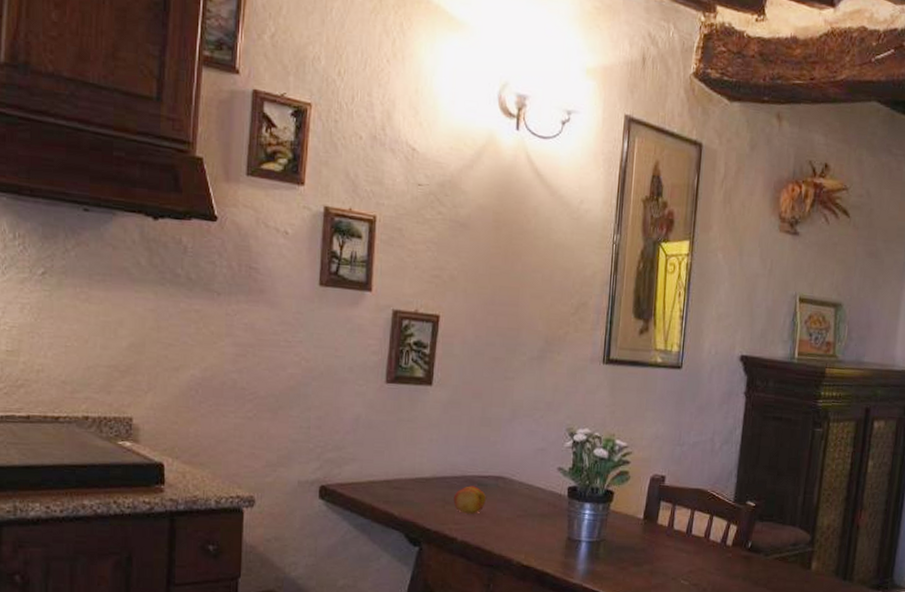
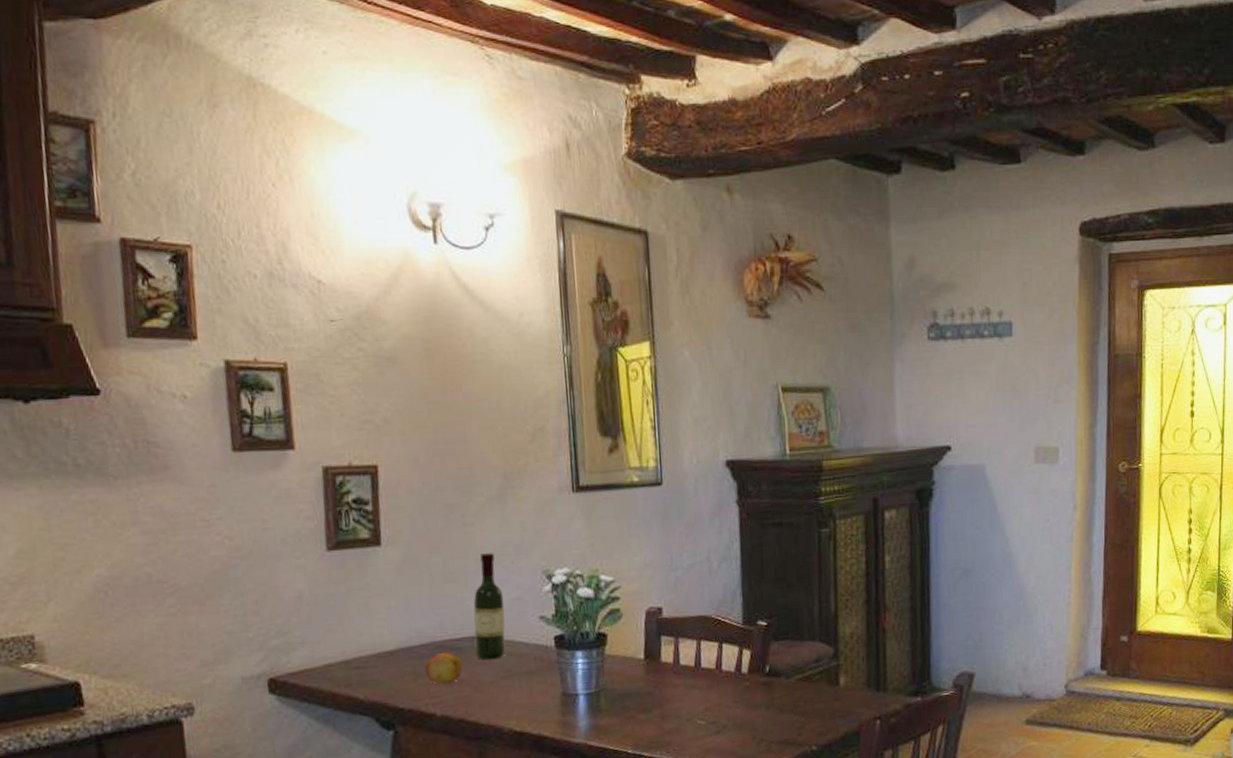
wine bottle: none [499,405,530,499] -> present [473,553,506,660]

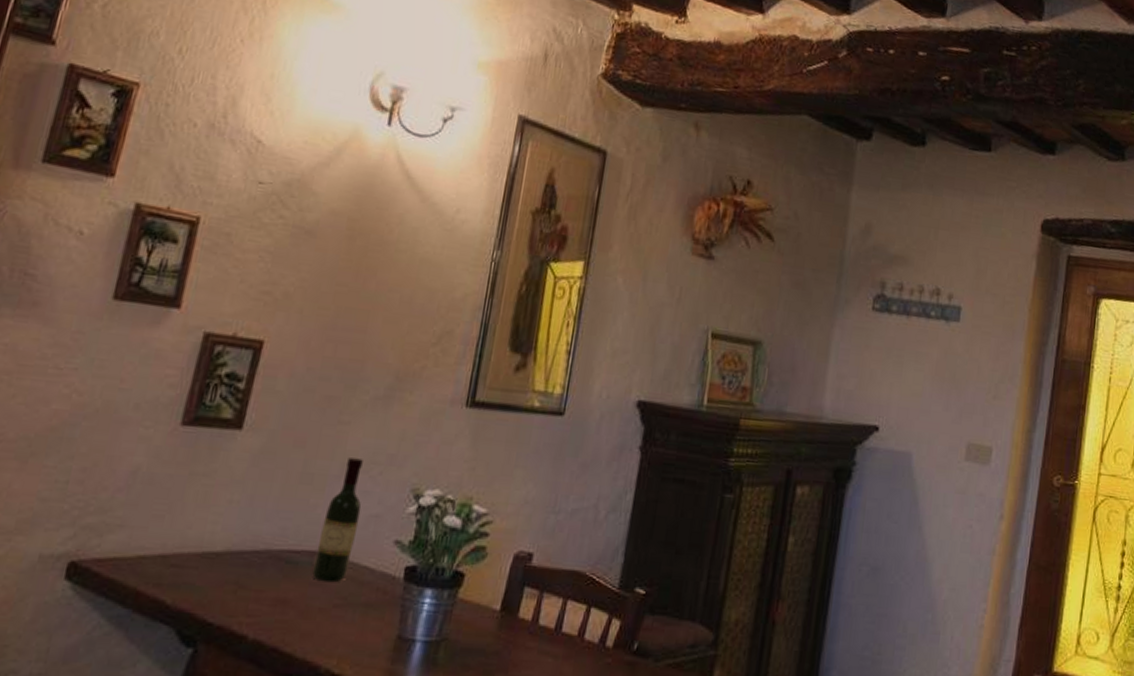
fruit: present [425,651,463,685] -> none [249,563,295,603]

